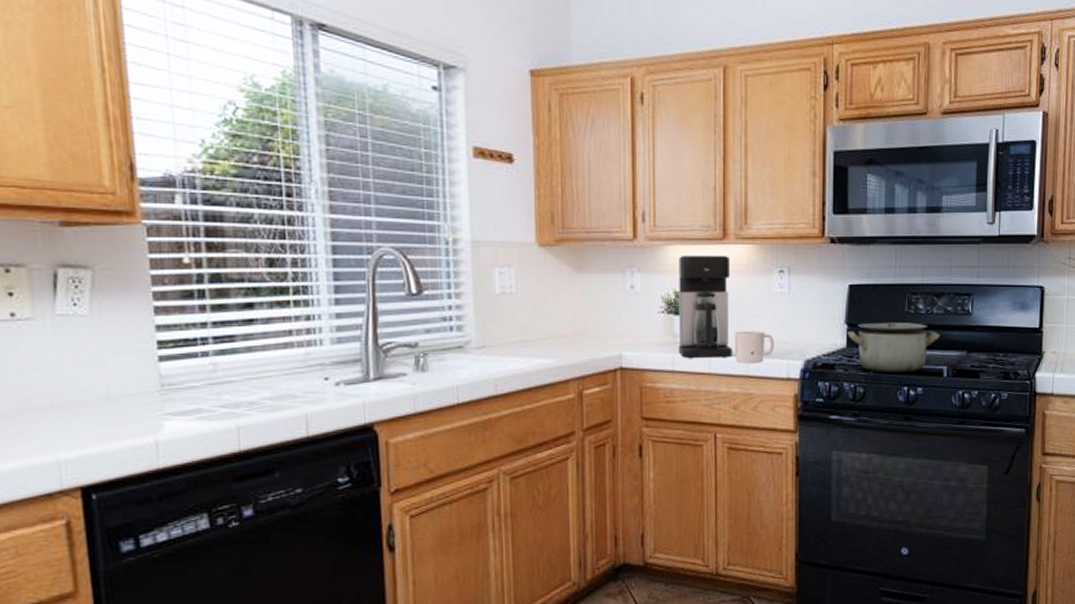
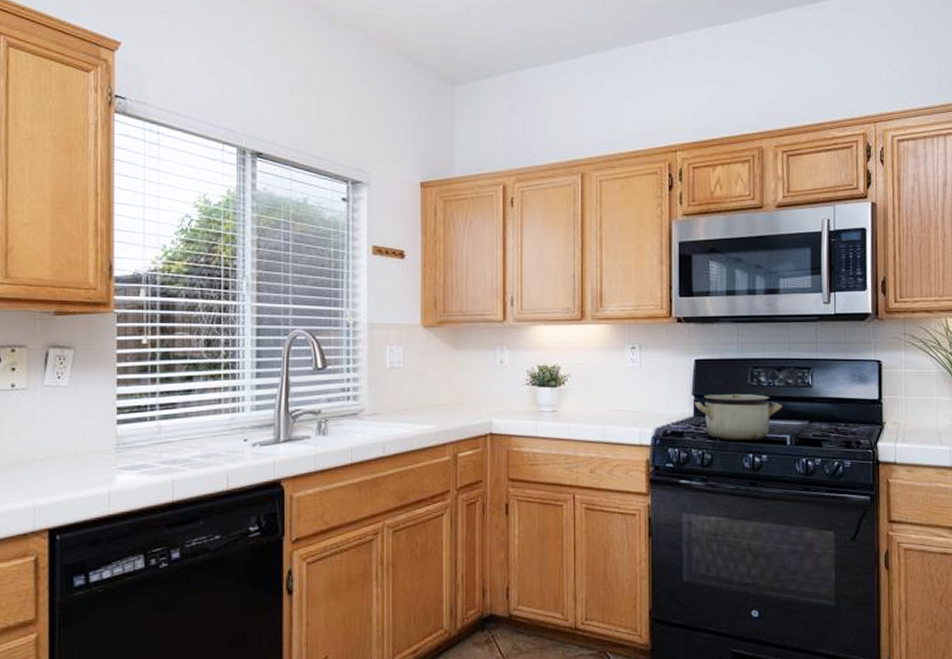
coffee maker: present [678,254,733,359] -> none [541,333,590,426]
mug: present [734,331,775,364] -> none [591,401,628,431]

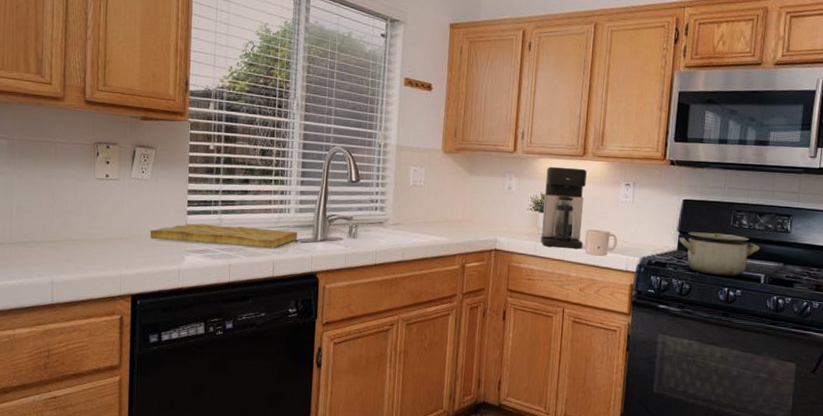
cutting board: none [70,433,256,458] -> present [149,223,298,249]
coffee maker: none [541,333,590,426] -> present [540,166,587,250]
mug: none [591,401,628,431] -> present [584,229,618,256]

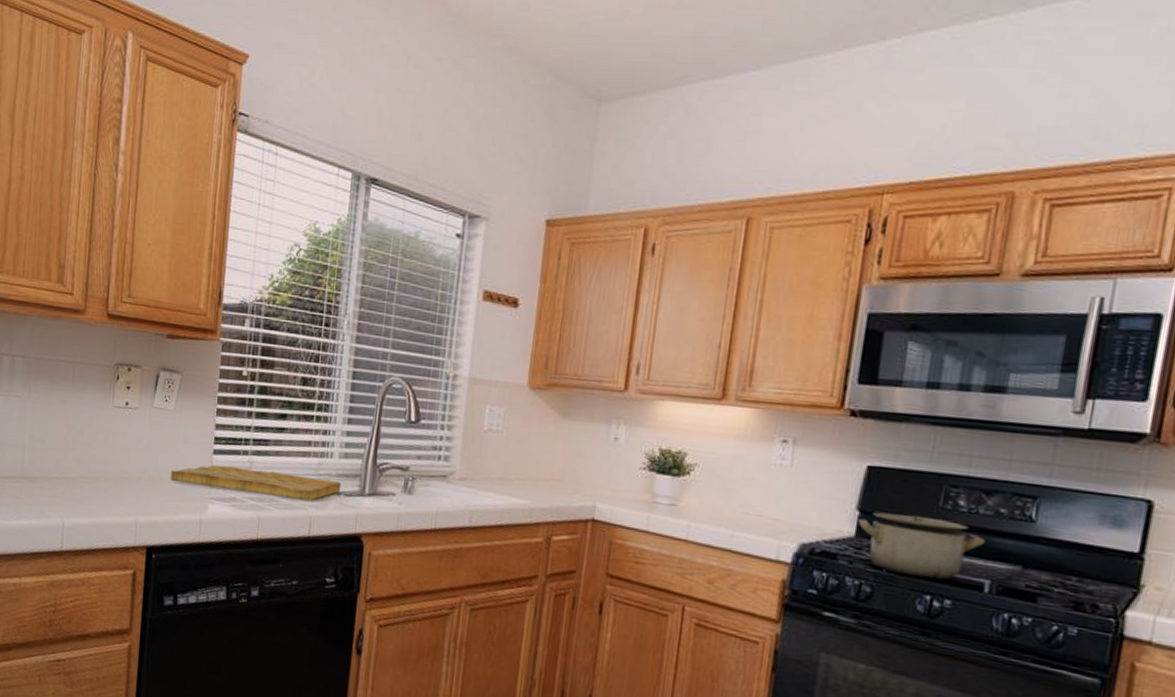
coffee maker: present [540,166,587,250] -> none [655,412,726,528]
mug: present [584,229,618,256] -> none [718,499,767,539]

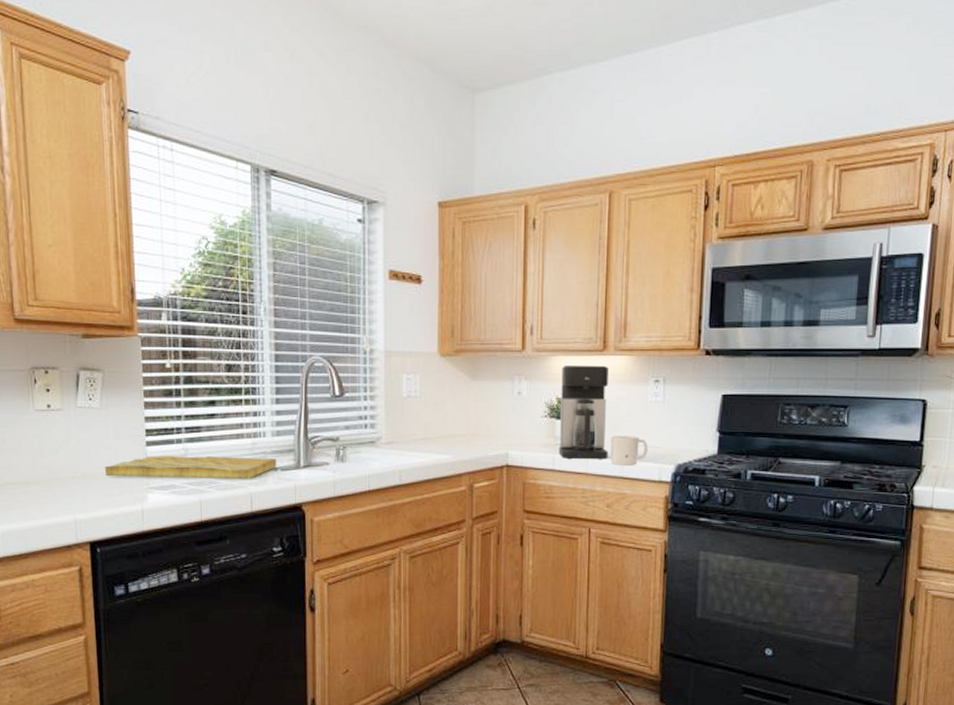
coffee maker: none [655,412,726,528] -> present [558,364,608,460]
mug: none [718,499,767,539] -> present [610,435,648,466]
saucepan: present [857,512,985,581] -> none [718,431,813,481]

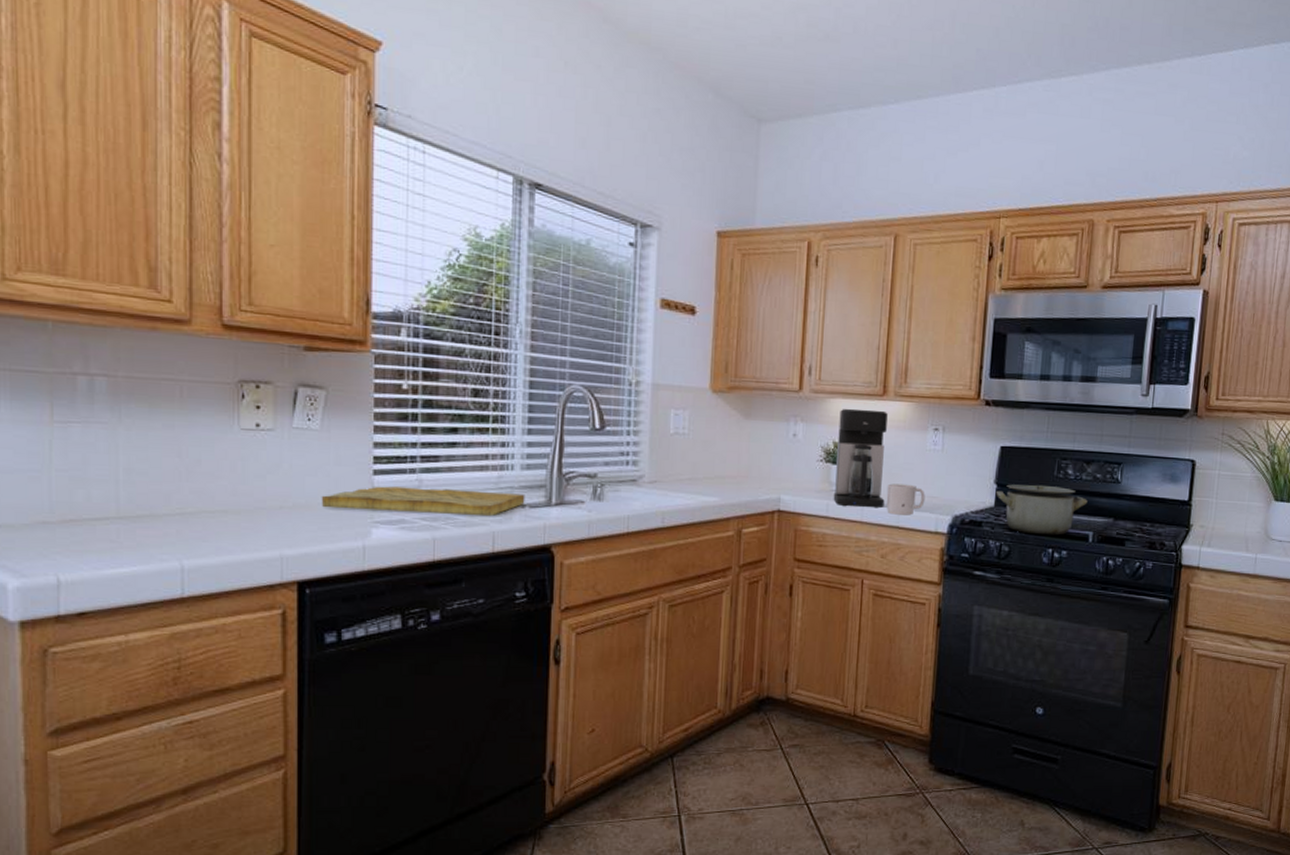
saucepan: none [718,431,813,481] -> present [995,484,1088,536]

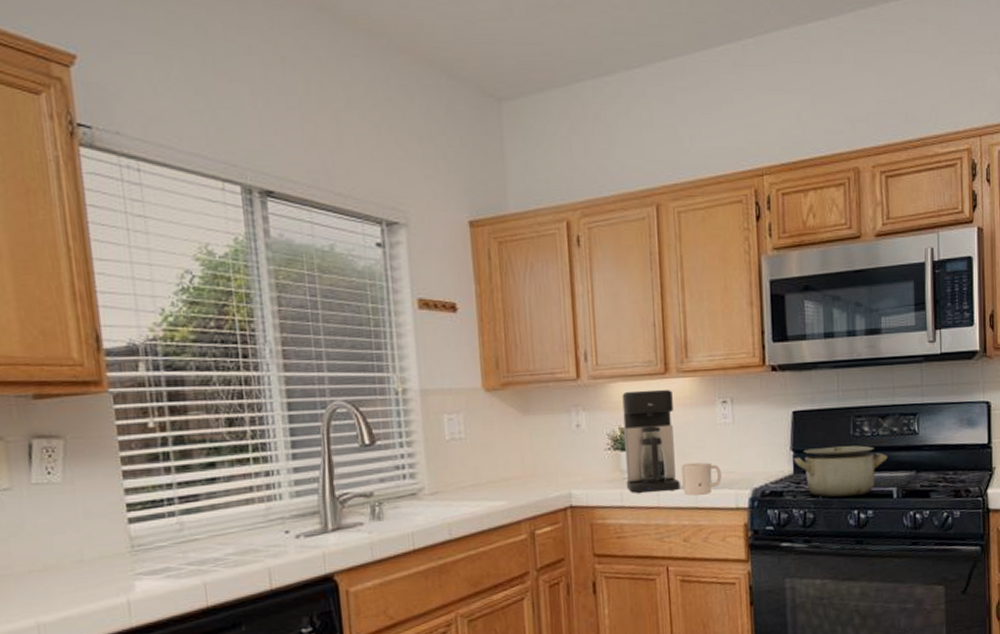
cutting board: present [321,486,525,517] -> none [73,524,299,566]

